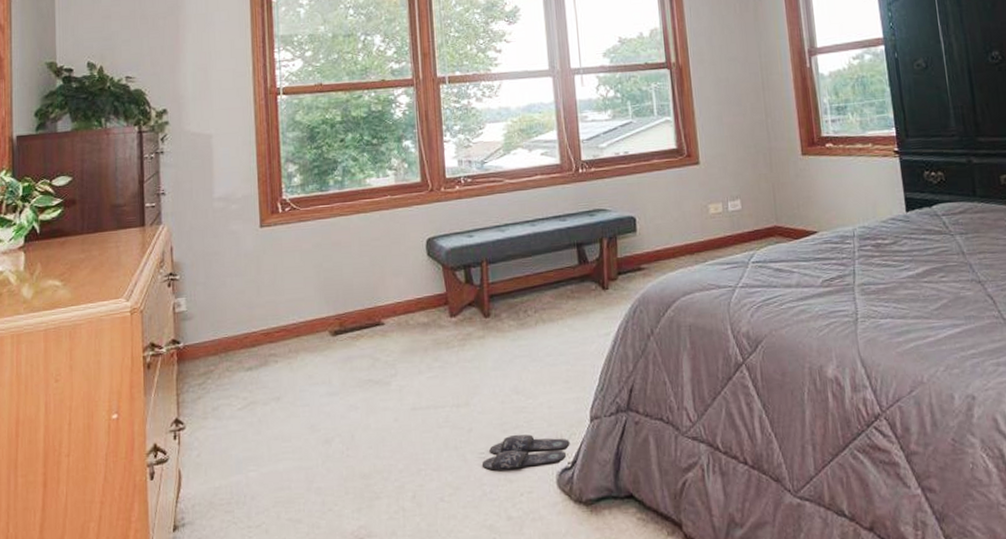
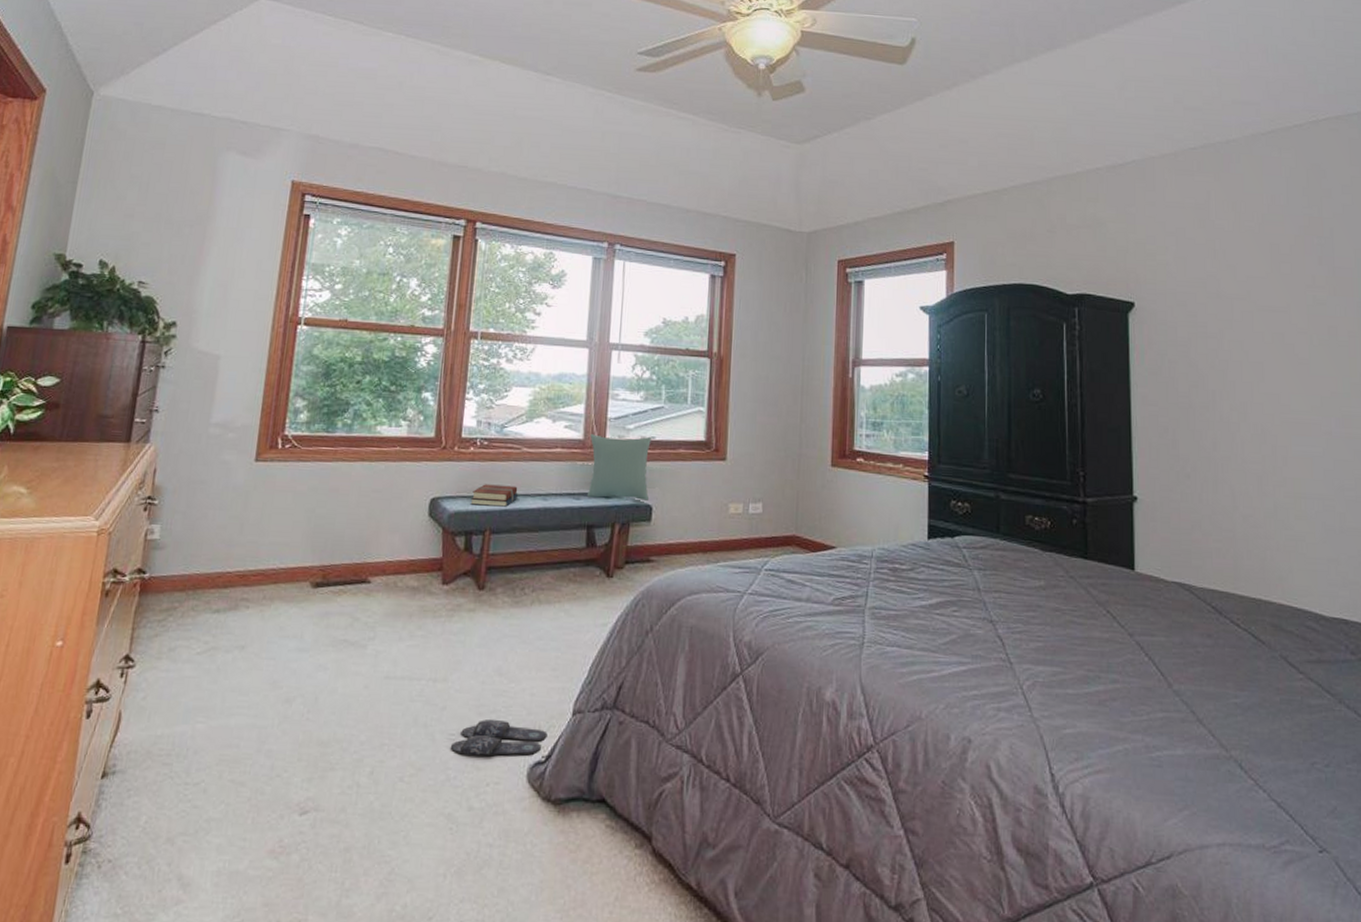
books: none [464,216,507,240] -> present [470,484,518,507]
pillow: none [566,152,631,218] -> present [586,434,651,500]

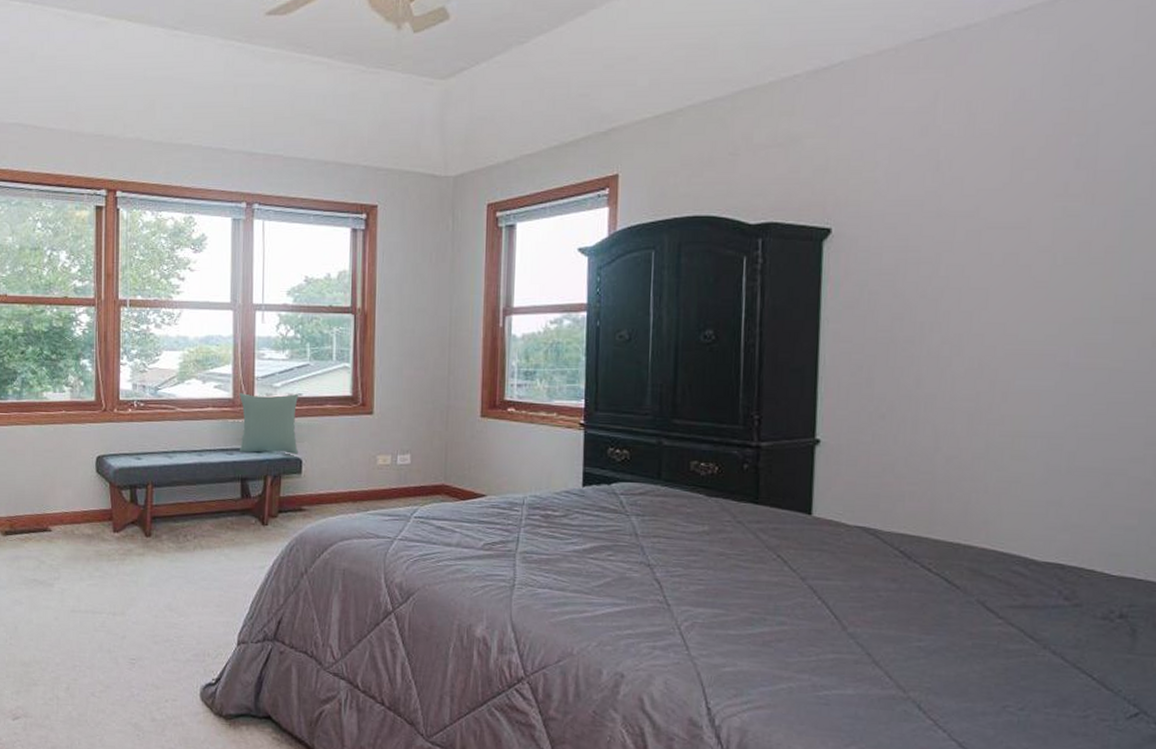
slippers: present [451,718,548,757] -> none [133,647,216,678]
books: present [470,484,518,507] -> none [132,442,175,463]

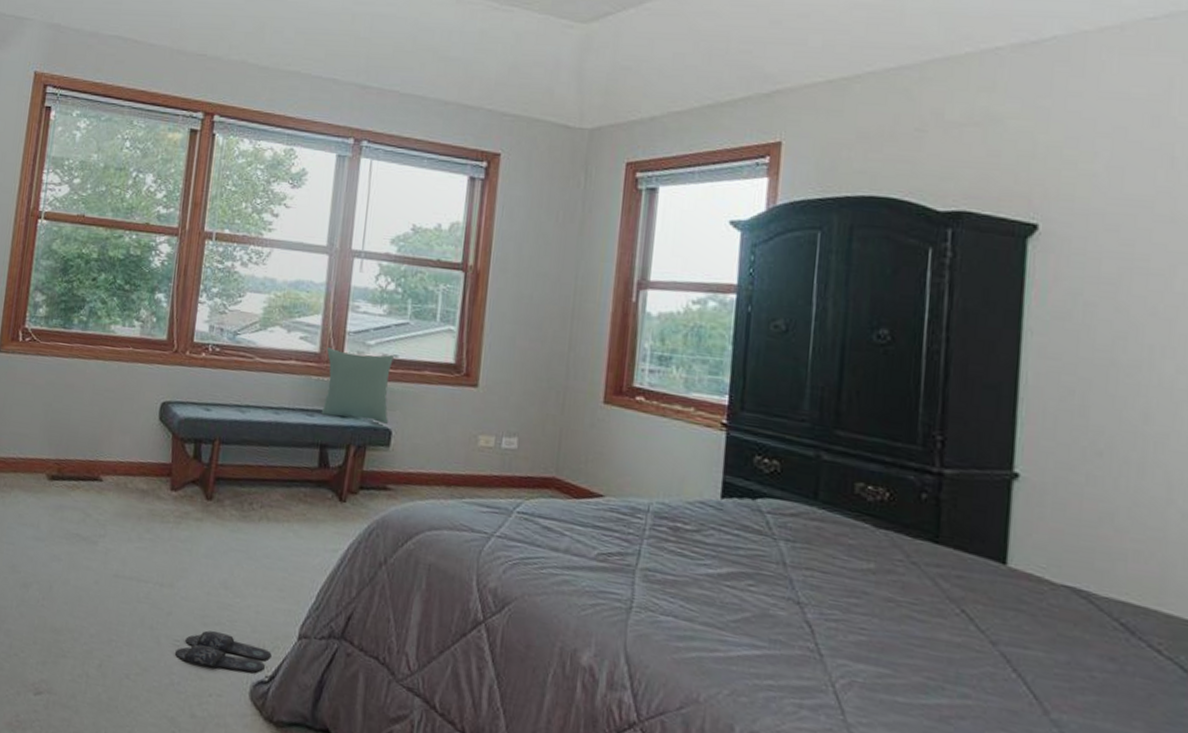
slippers: none [133,647,216,678] -> present [175,630,272,673]

